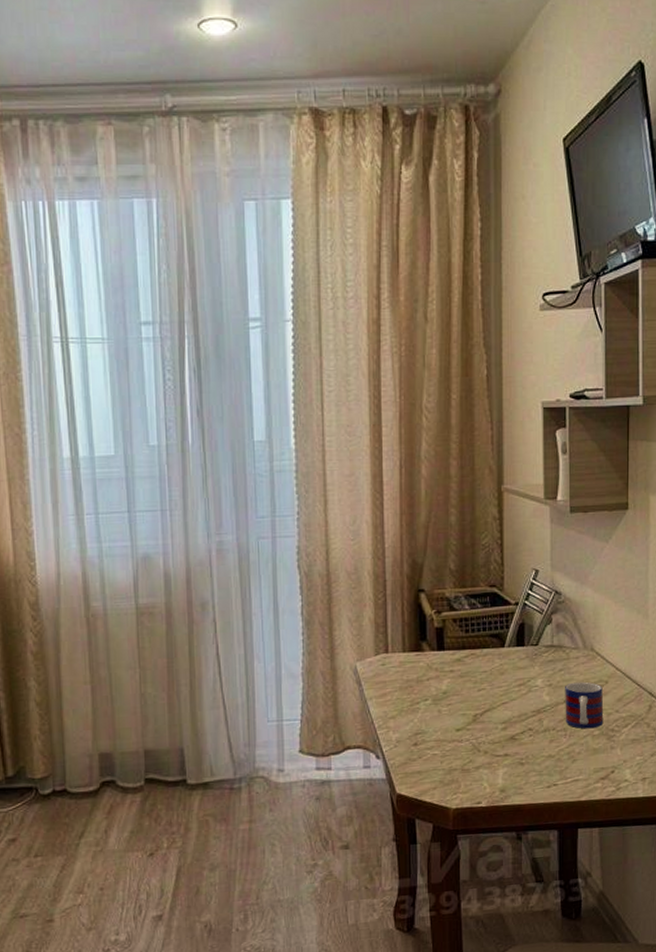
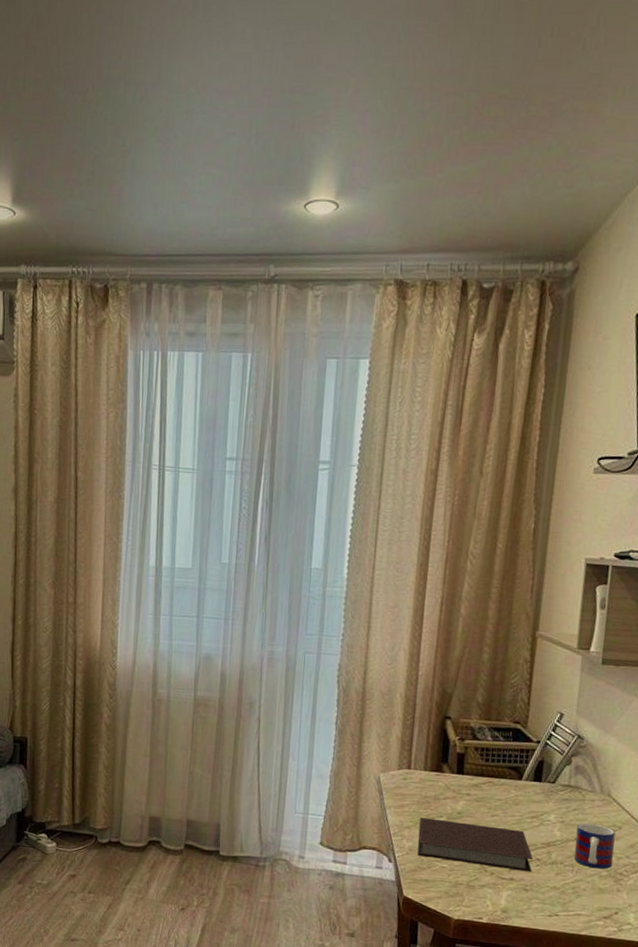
notebook: none [404,701,526,747] -> present [417,817,534,872]

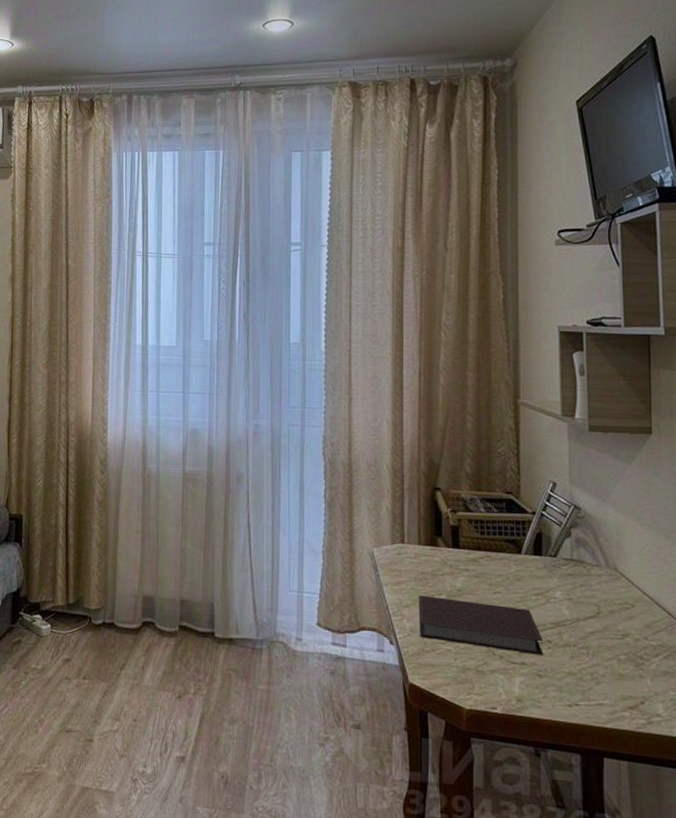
mug: present [573,823,616,870] -> none [586,600,631,653]

